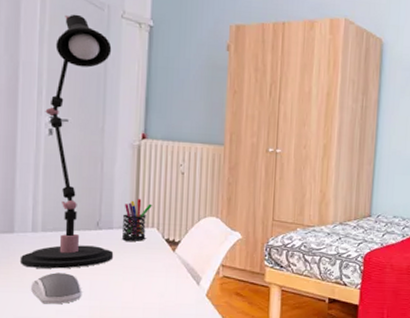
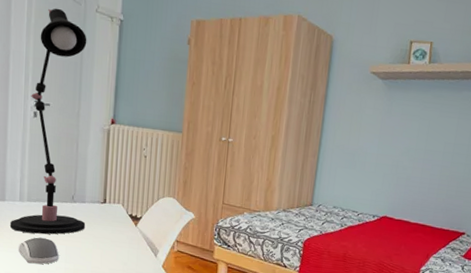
pen holder: present [121,198,152,241] -> none [92,177,119,215]

